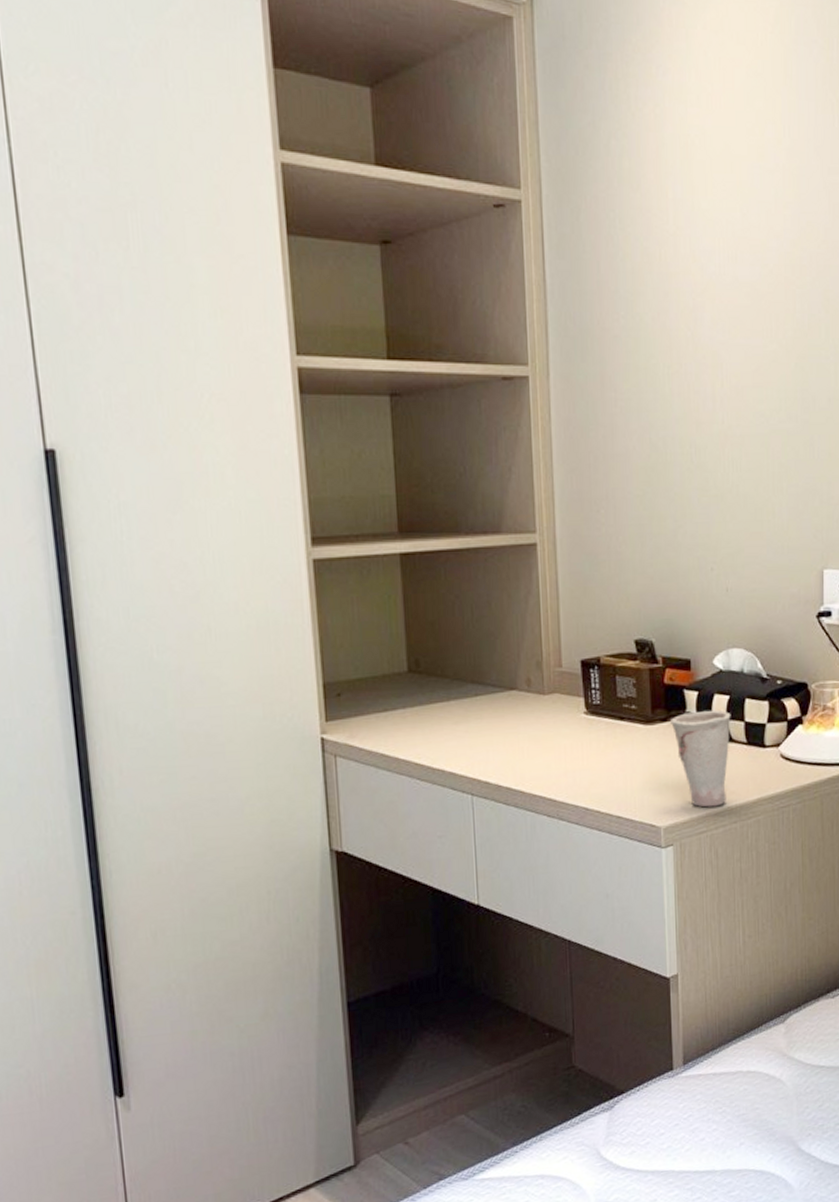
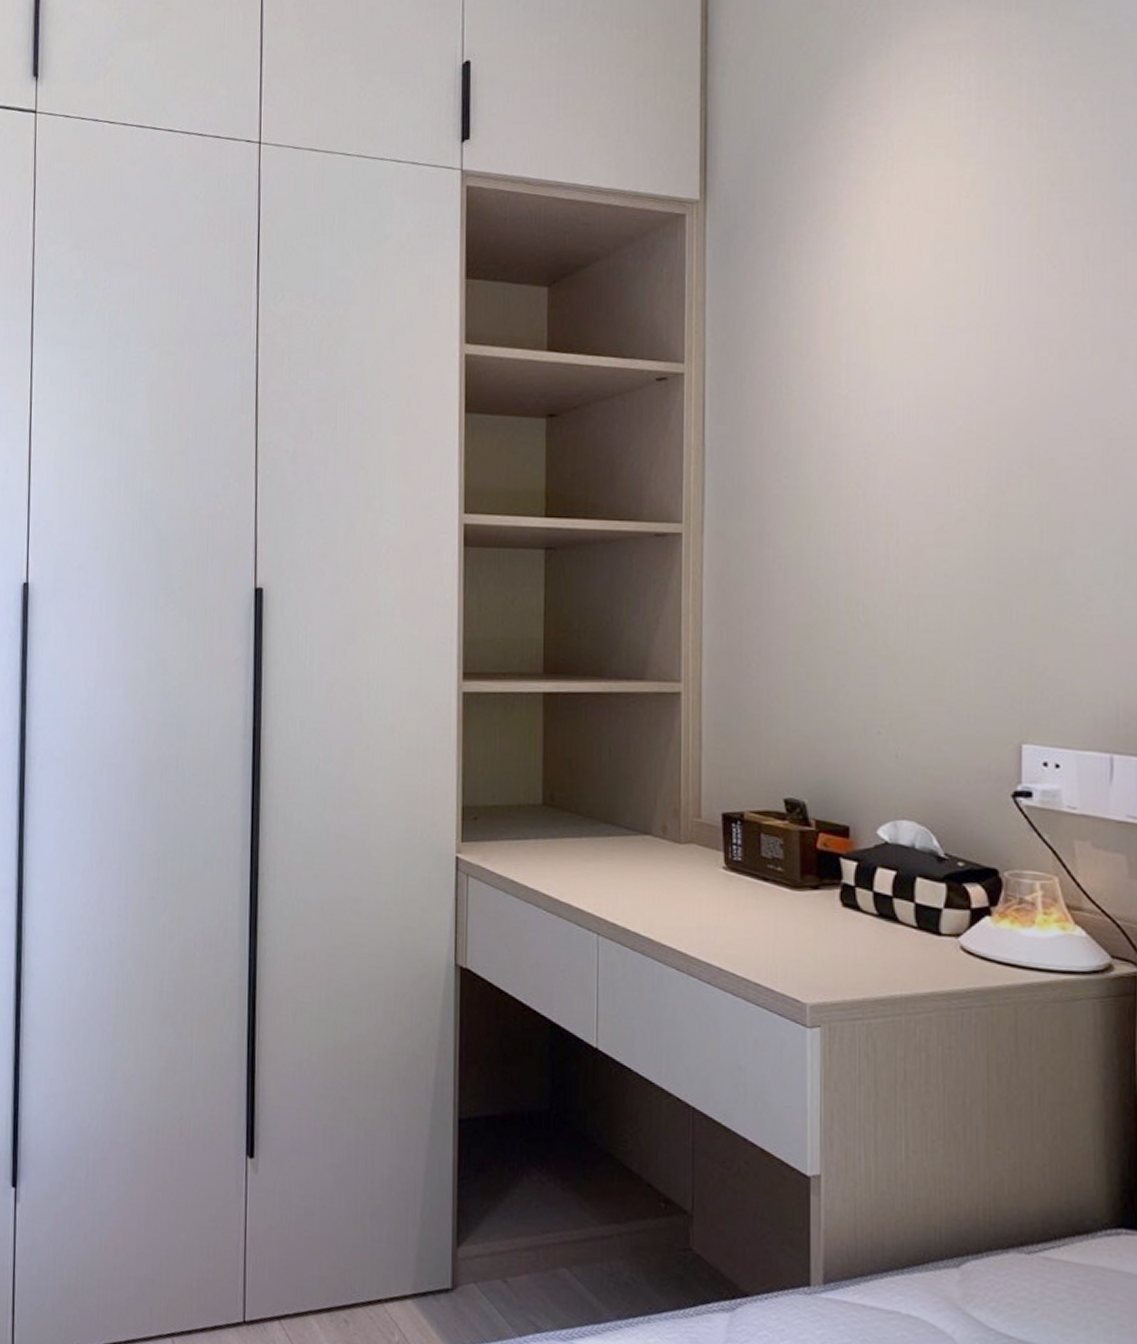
cup: present [671,710,731,808] -> none [823,883,898,993]

